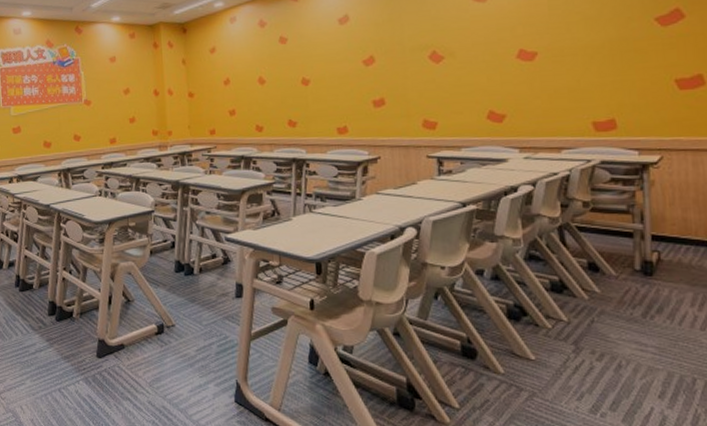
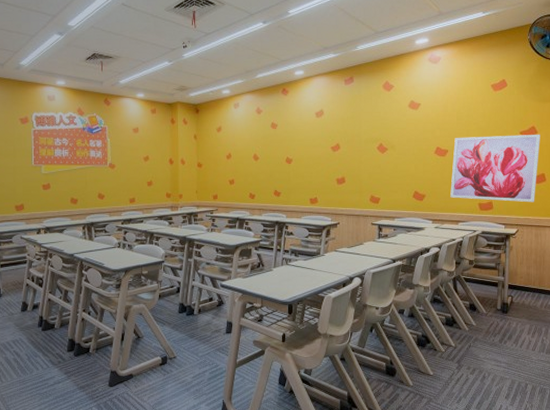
wall art: none [545,19,692,117] -> present [450,135,540,203]

